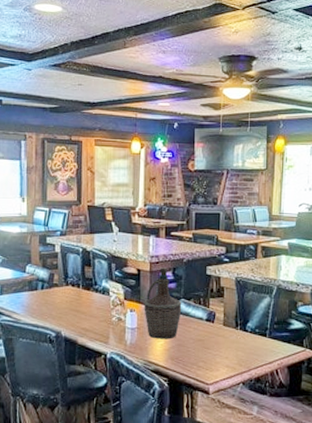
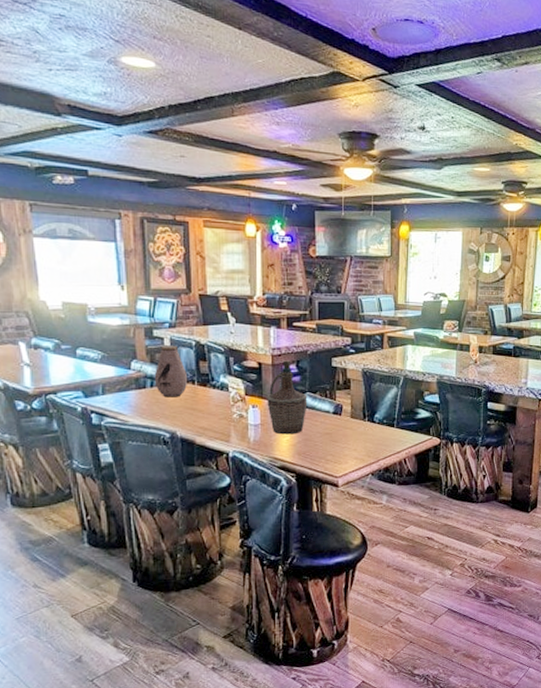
vase: none [45,251,74,300] -> present [154,345,188,398]

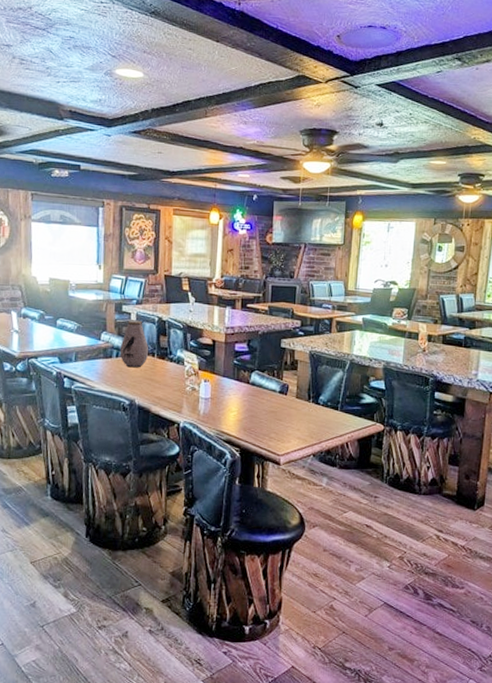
bottle: present [267,360,308,435] -> none [218,339,256,410]

